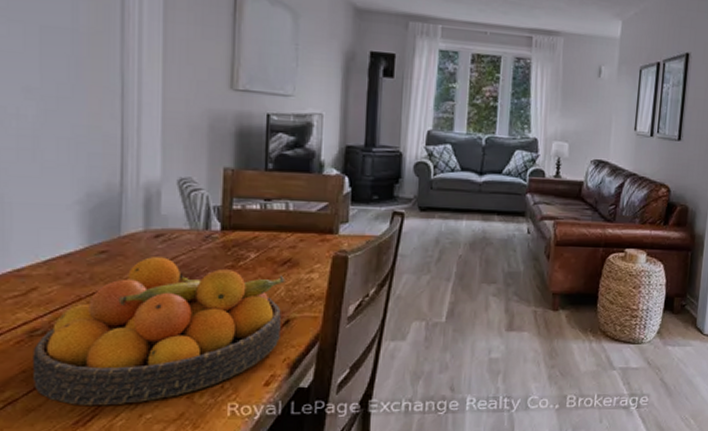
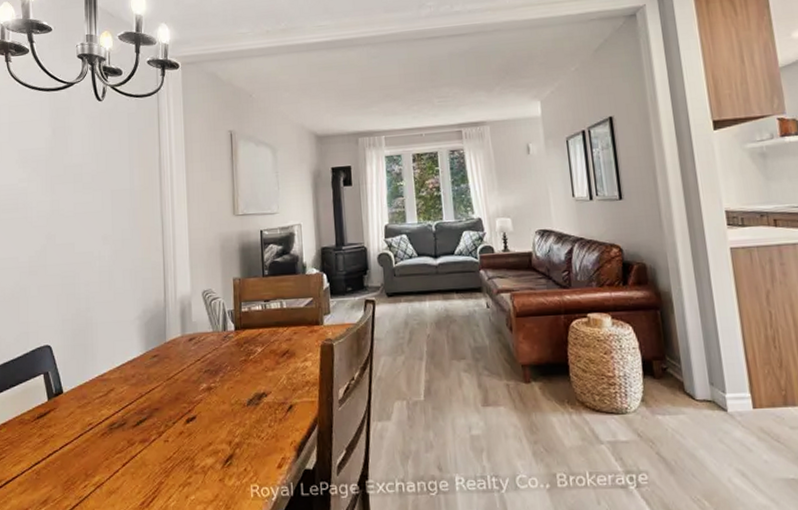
fruit bowl: present [33,257,285,406] -> none [113,357,286,489]

